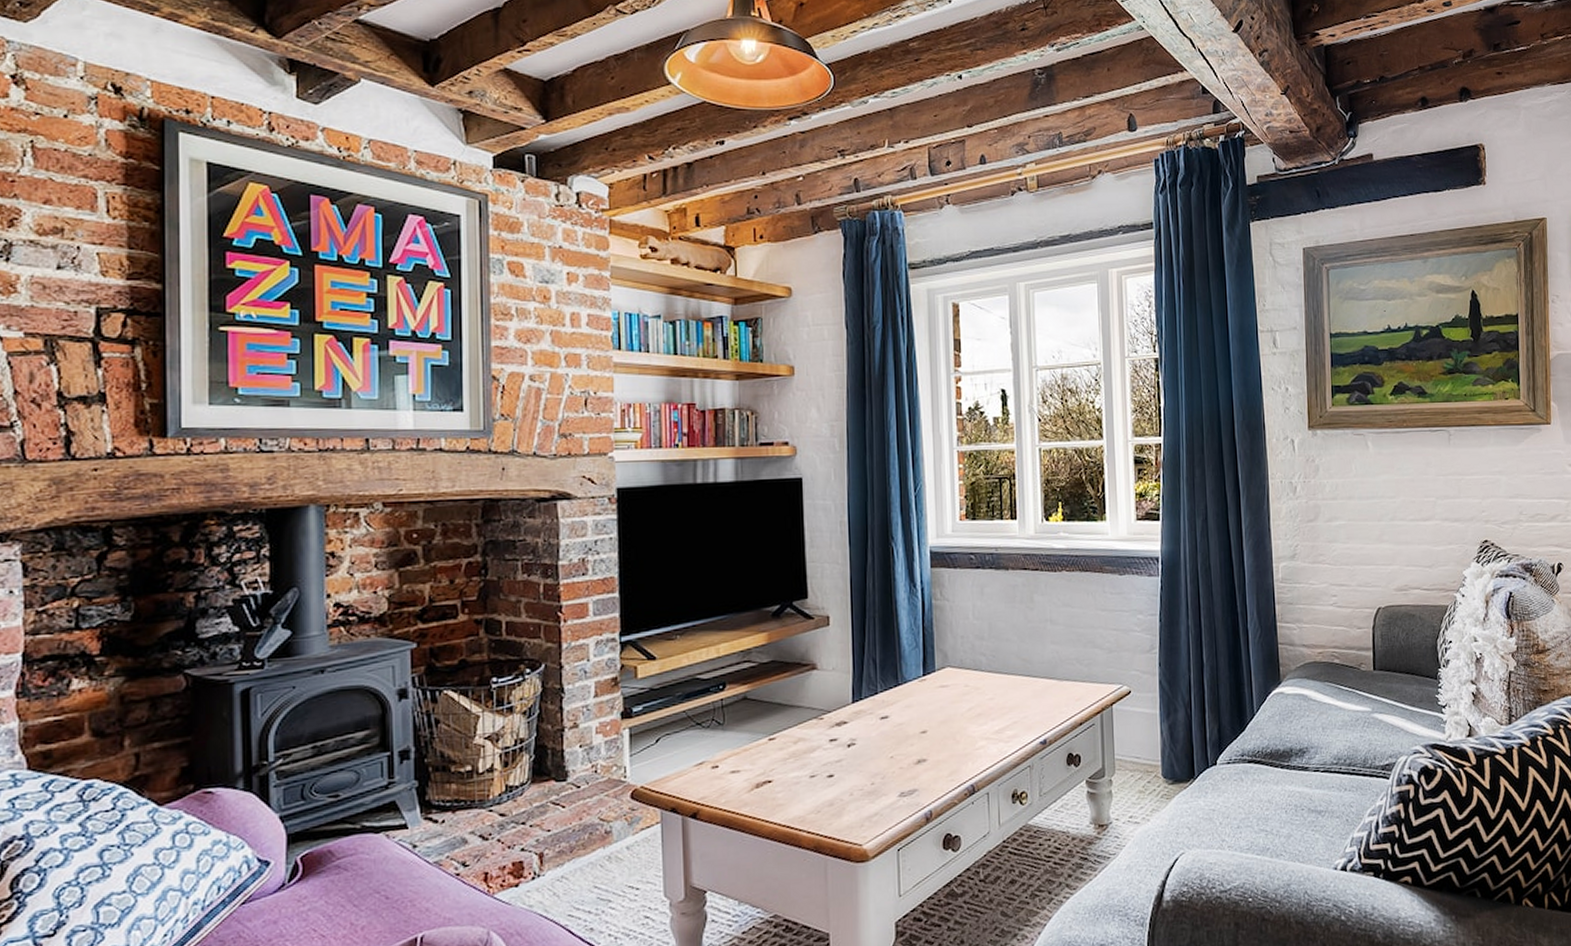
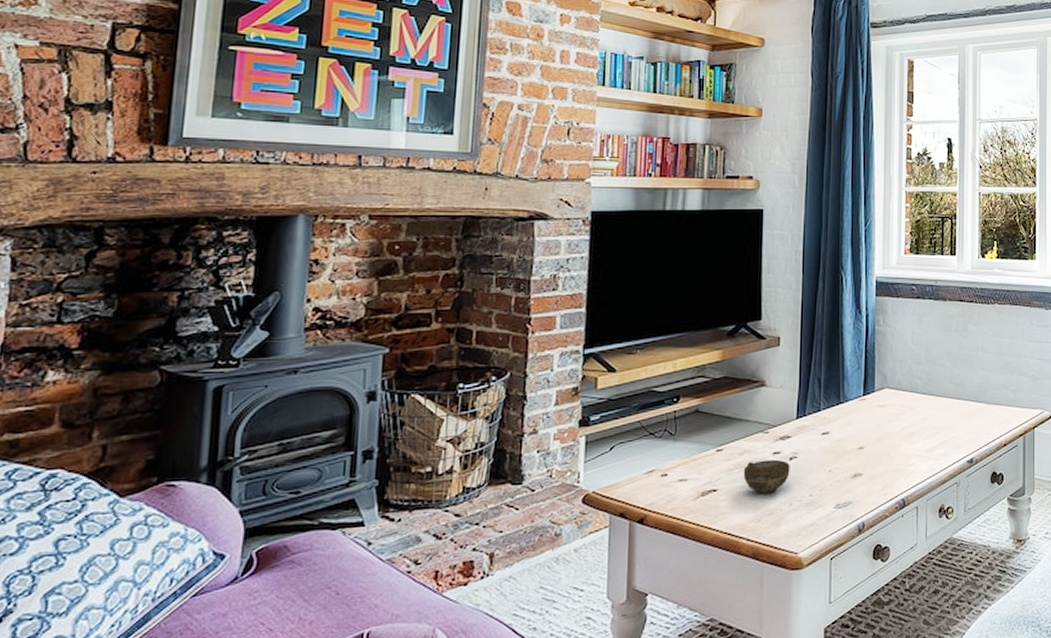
cup: none [799,747,849,784] -> present [743,459,790,494]

